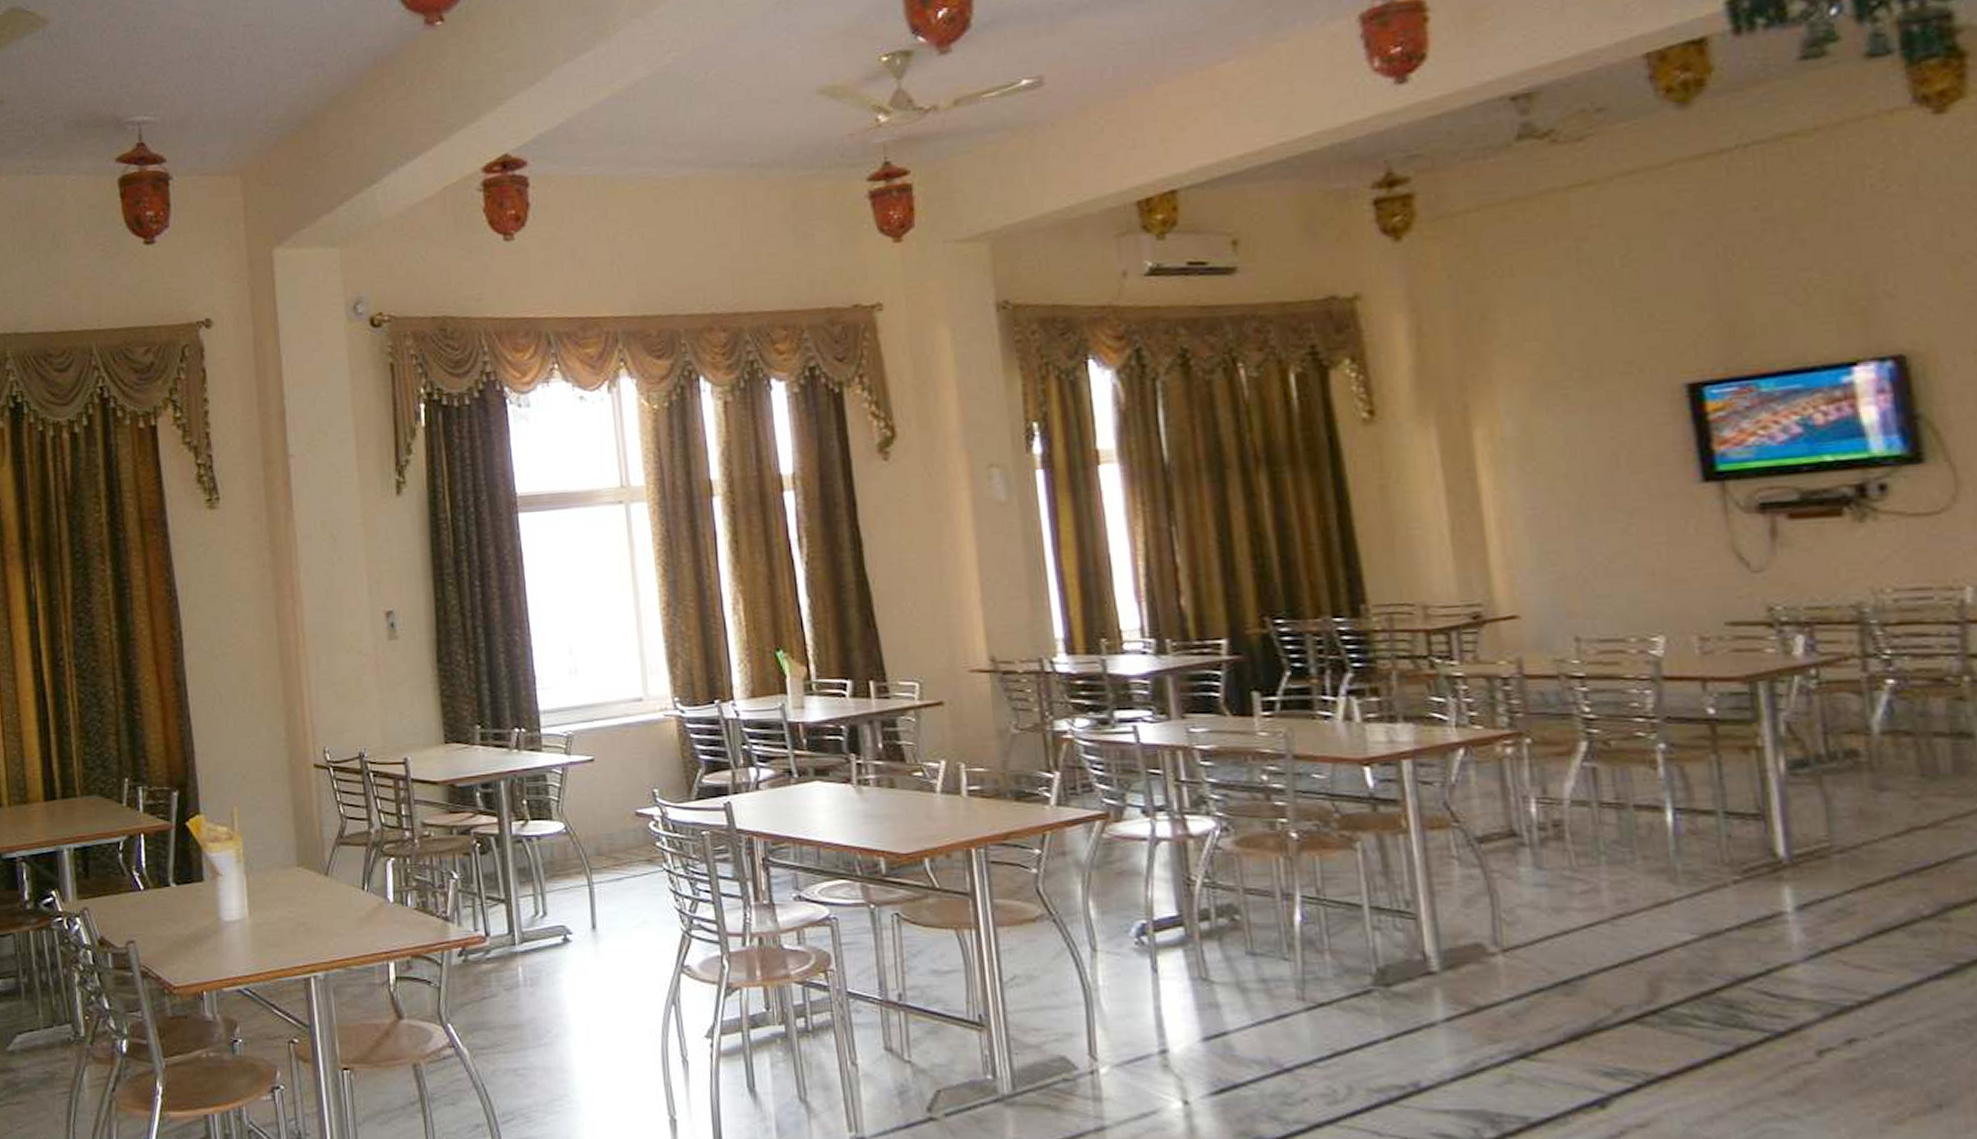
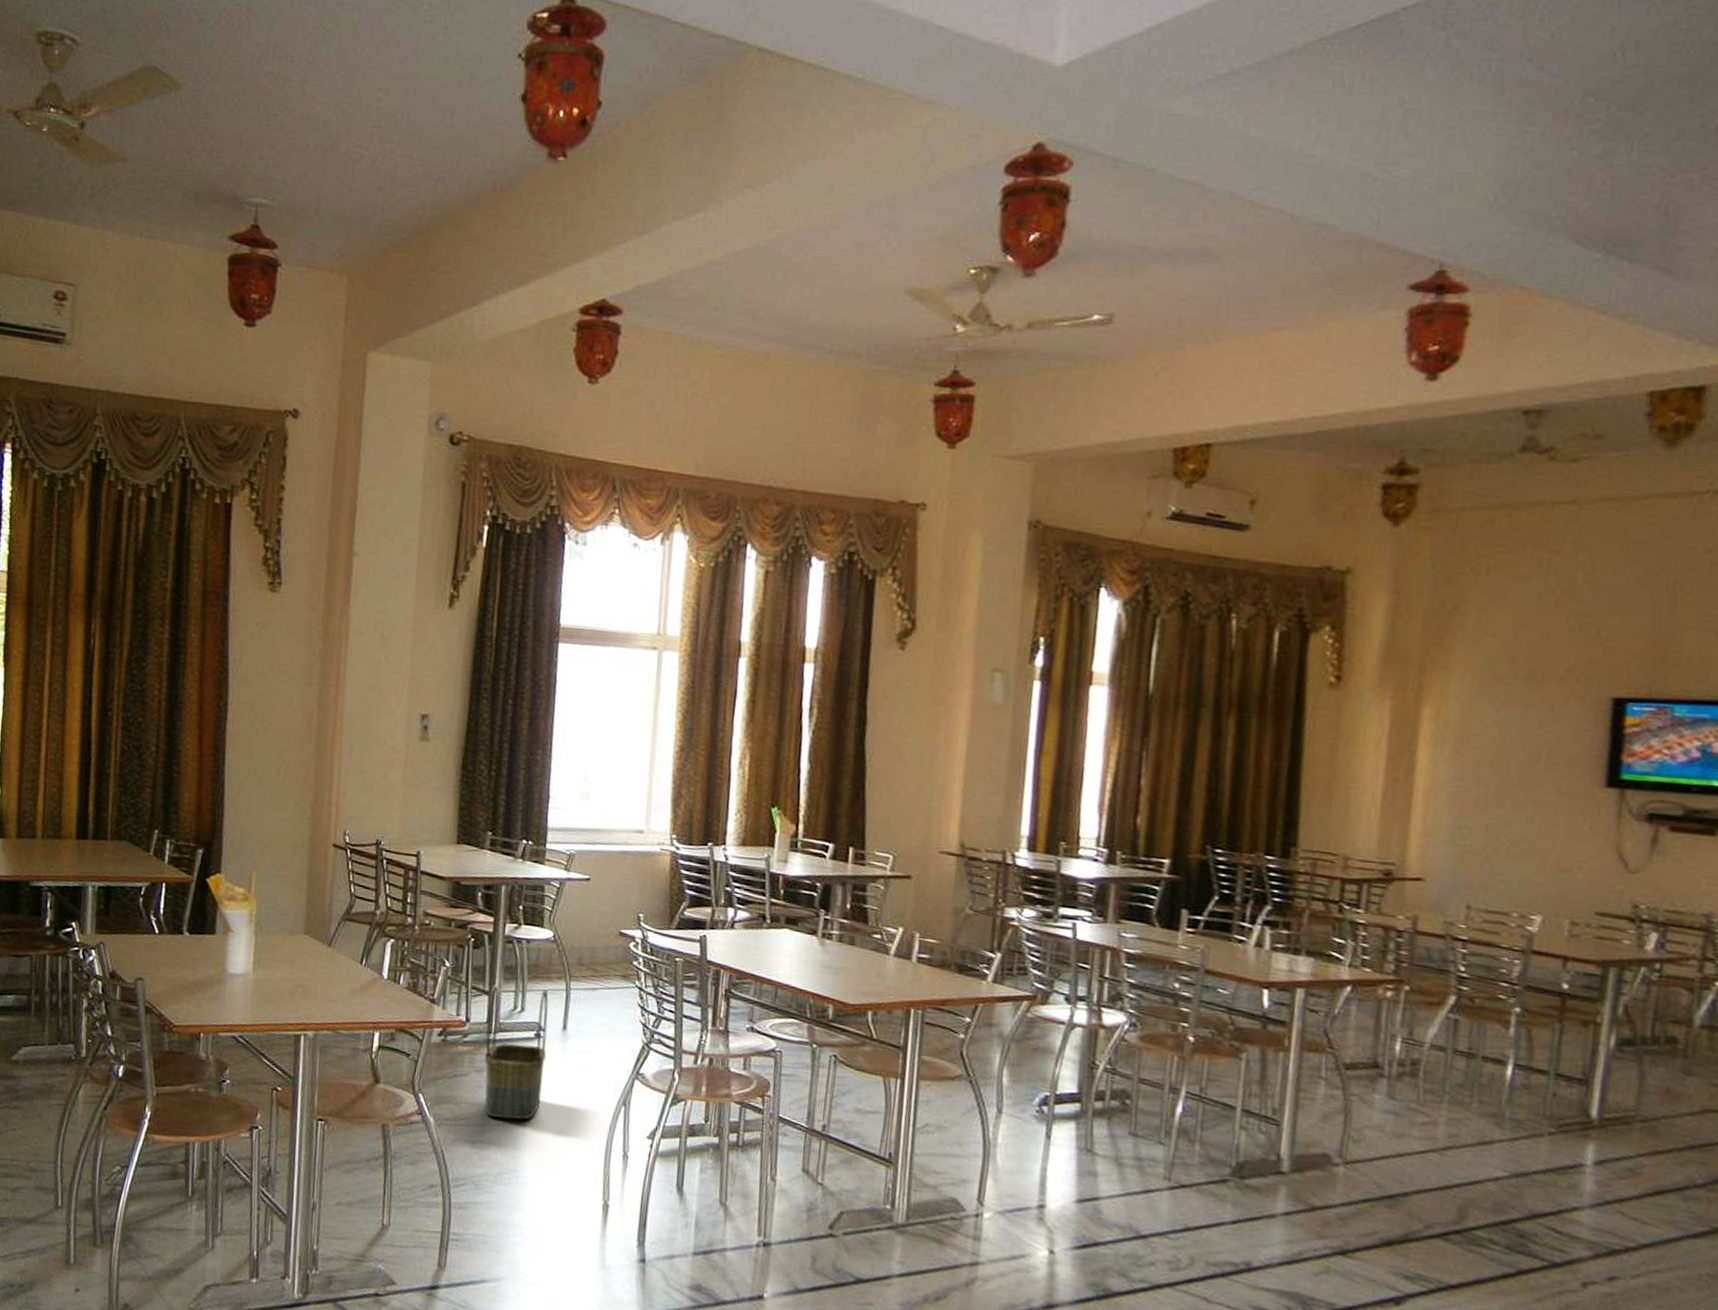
basket: none [506,887,582,1038] -> present [484,984,549,1120]

